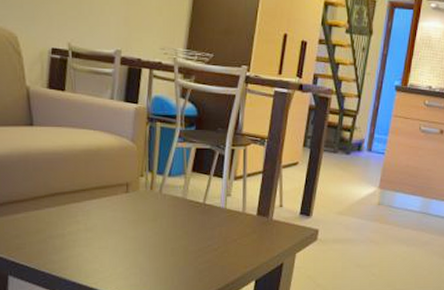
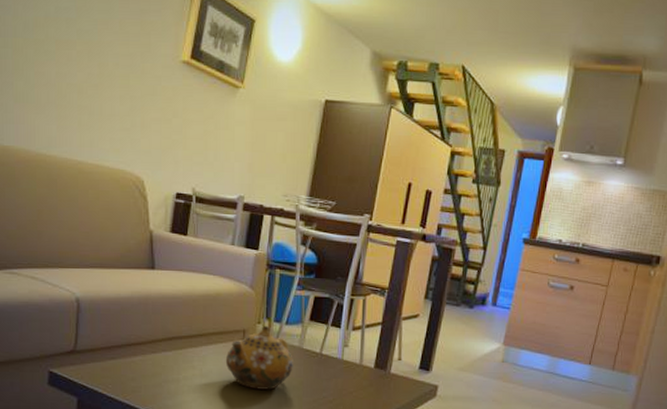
teapot: none [109,178,178,241] -> present [225,325,293,390]

